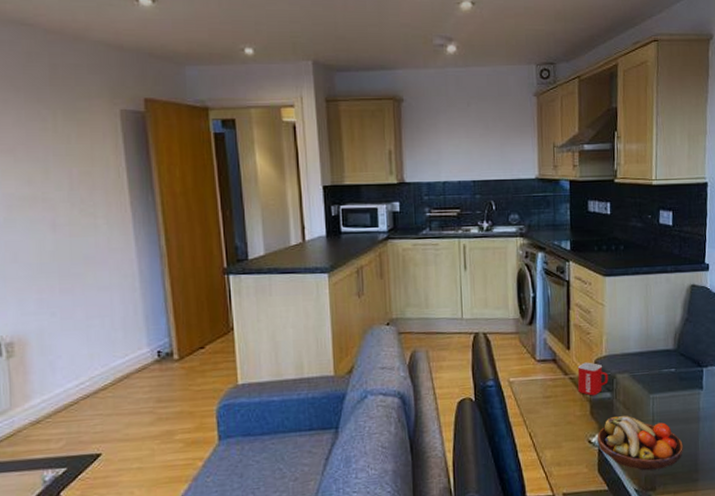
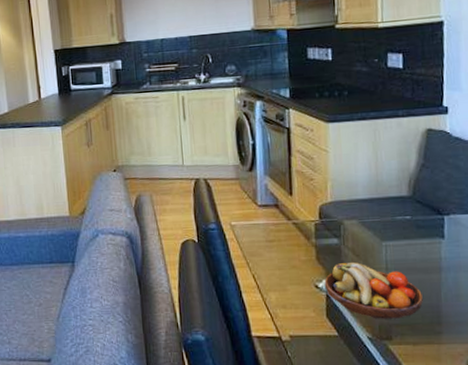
mug: present [577,362,609,396] -> none [301,208,335,242]

